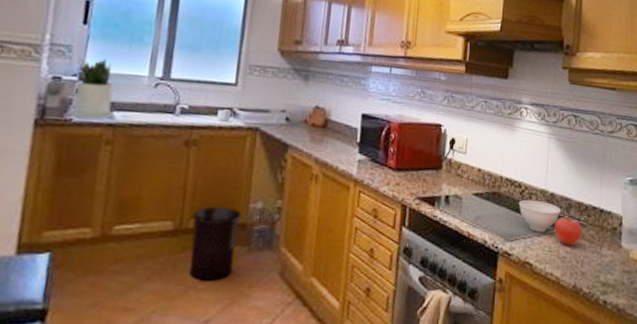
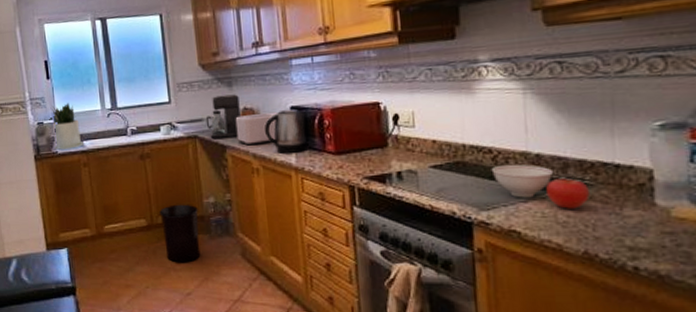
coffee maker: none [272,87,313,137] -> present [205,94,241,139]
toaster: none [302,114,349,149] -> present [235,111,279,146]
kettle: none [332,115,375,164] -> present [265,109,308,154]

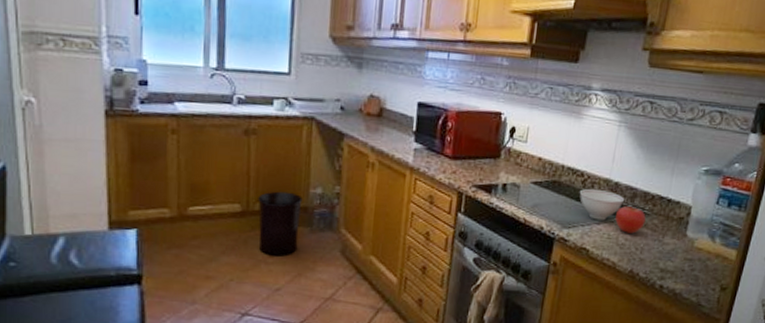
planter: present [50,102,84,151] -> none [134,49,175,111]
coffee maker: present [205,94,241,139] -> none [326,76,367,126]
toaster: present [235,111,279,146] -> none [357,103,405,138]
kettle: present [265,109,308,154] -> none [388,104,432,153]

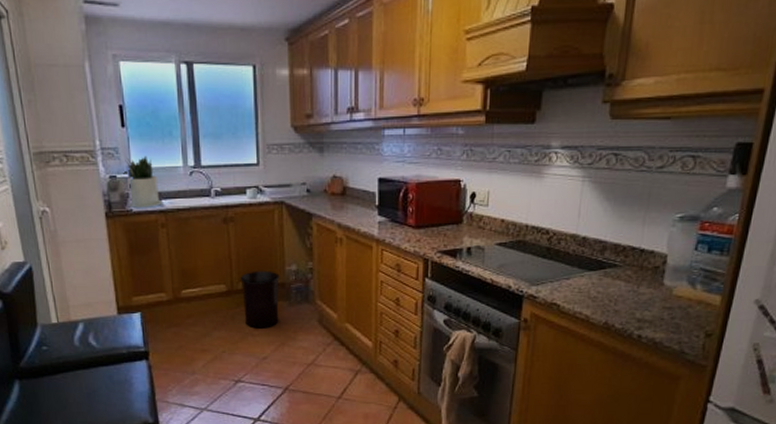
planter: none [134,49,175,111] -> present [125,155,162,209]
bowl: present [579,188,625,221] -> none [545,245,595,275]
fruit: present [615,206,646,234] -> none [585,258,618,286]

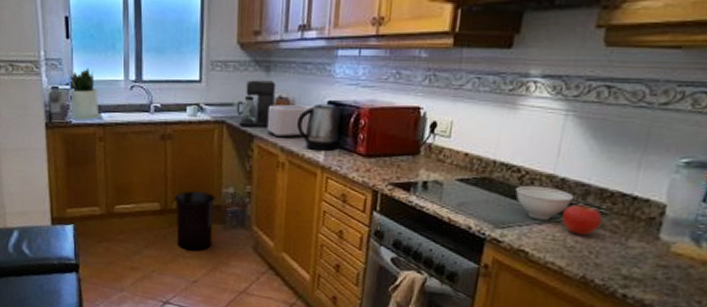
coffee maker: none [294,161,329,205] -> present [236,80,276,127]
toaster: none [324,182,366,215] -> present [266,104,314,138]
kettle: none [352,180,392,226] -> present [297,103,343,152]
bowl: none [545,245,595,275] -> present [515,185,575,220]
fruit: none [585,258,618,286] -> present [562,204,603,235]

